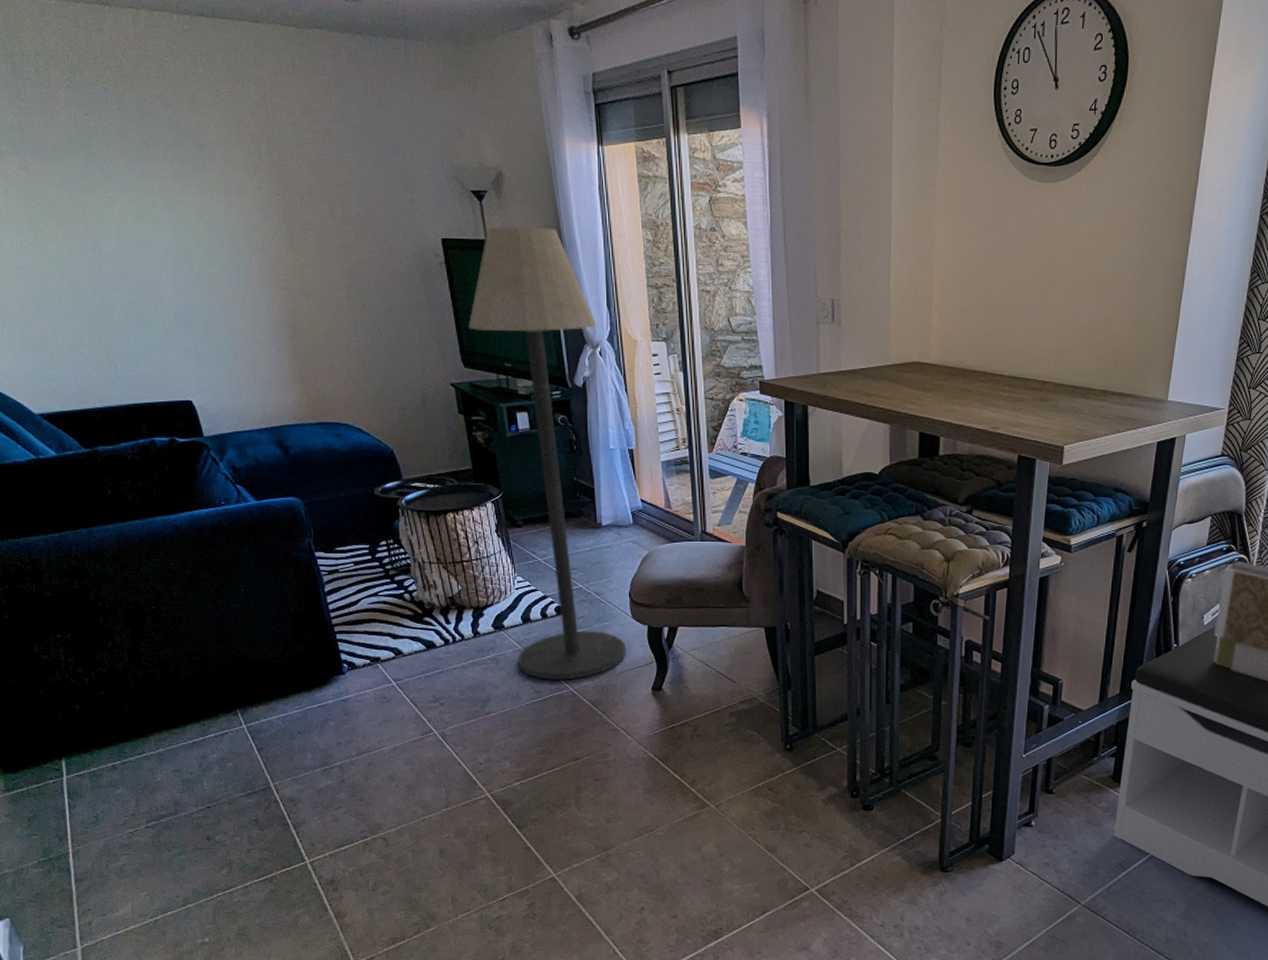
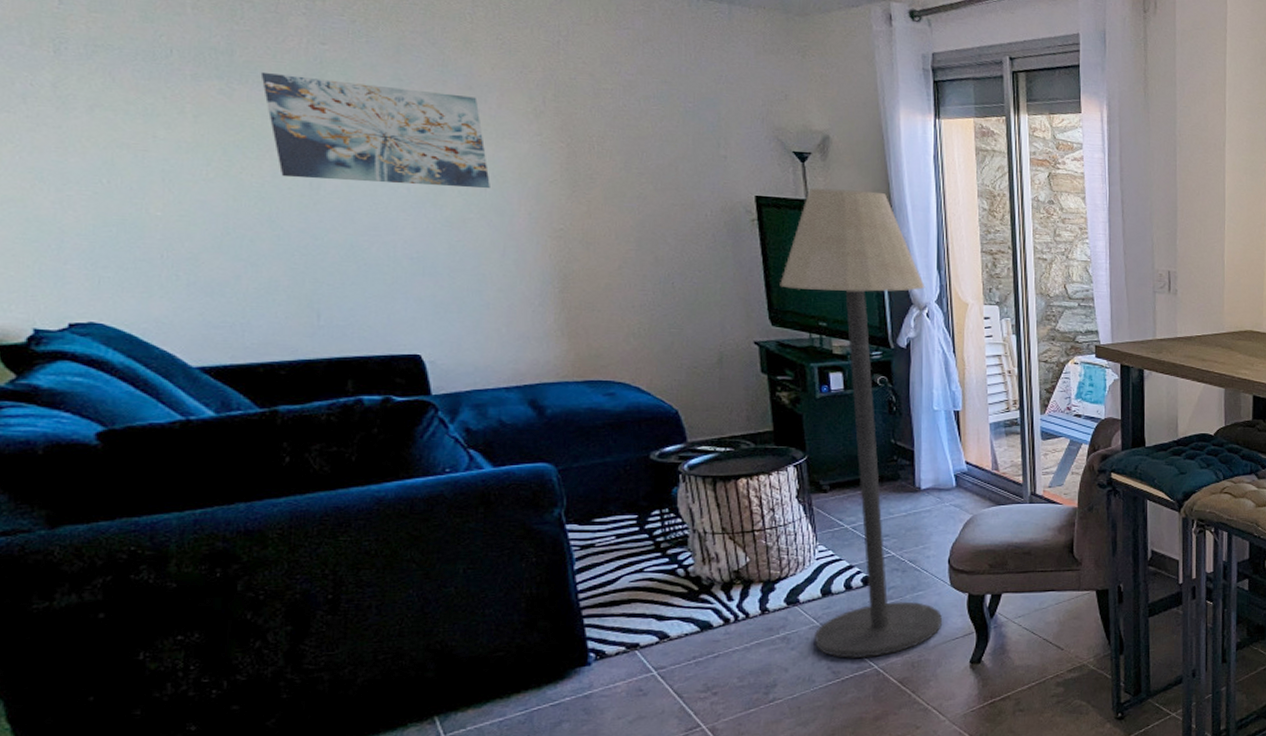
wall art: none [45,145,227,245] -> present [260,71,490,189]

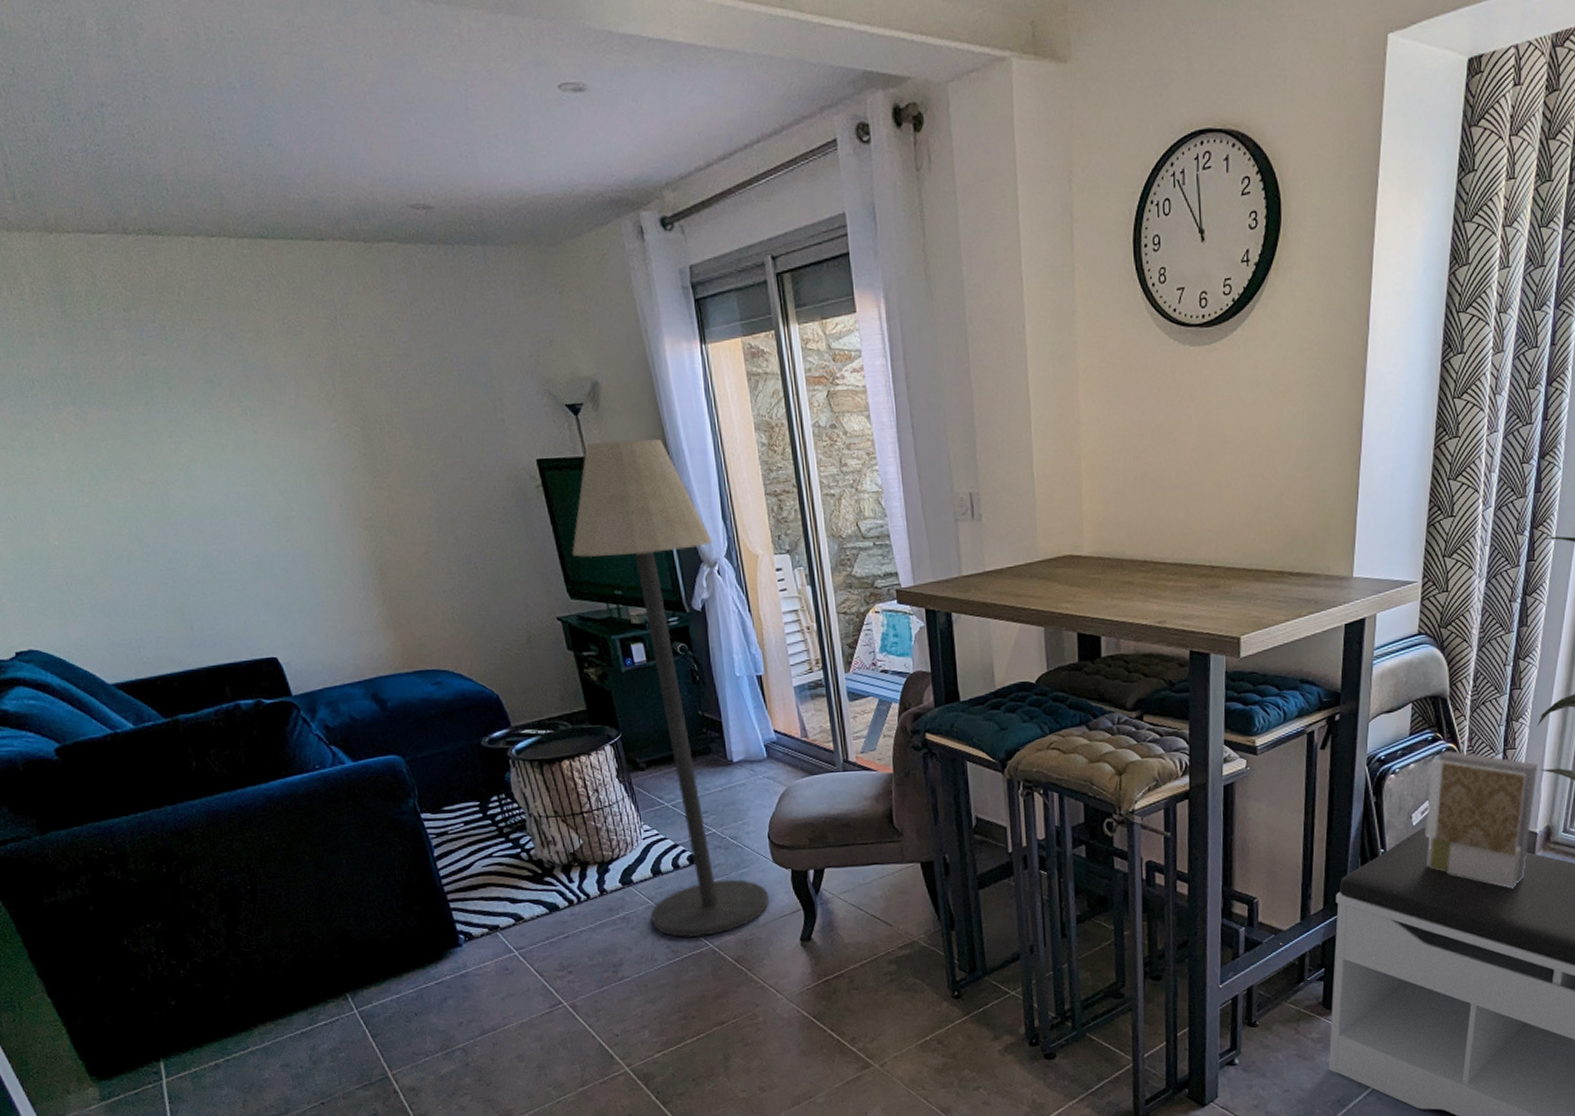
wall art: present [260,71,490,189] -> none [103,389,304,495]

